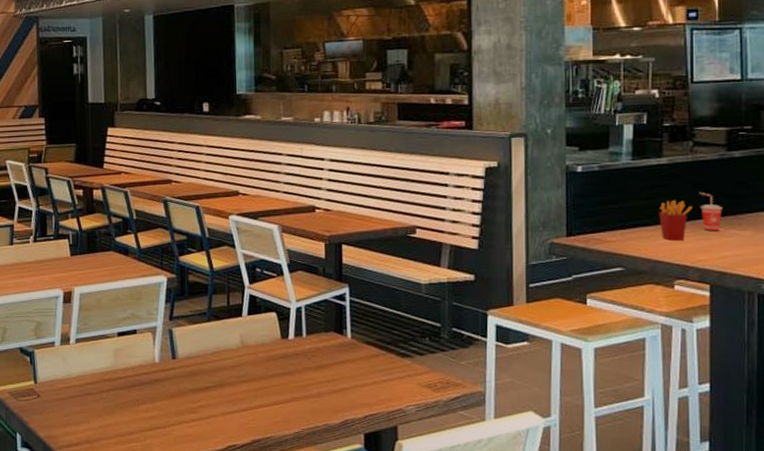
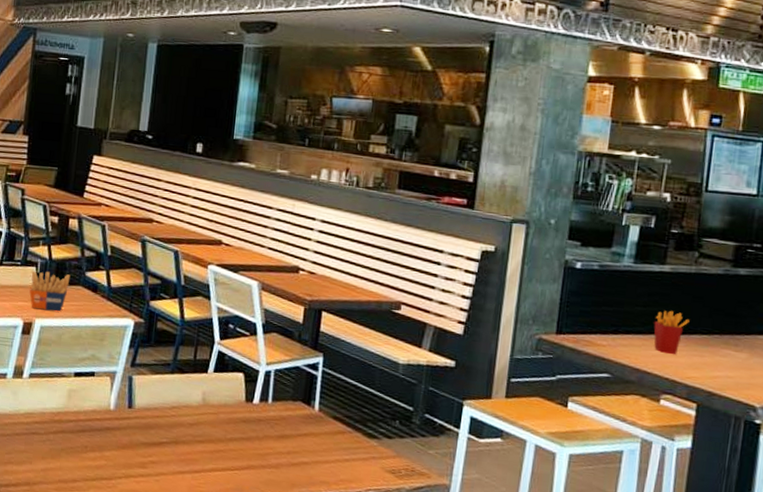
french fries: none [64,241,102,278] -> present [29,270,71,311]
beverage cup: present [699,193,722,232] -> none [698,307,720,350]

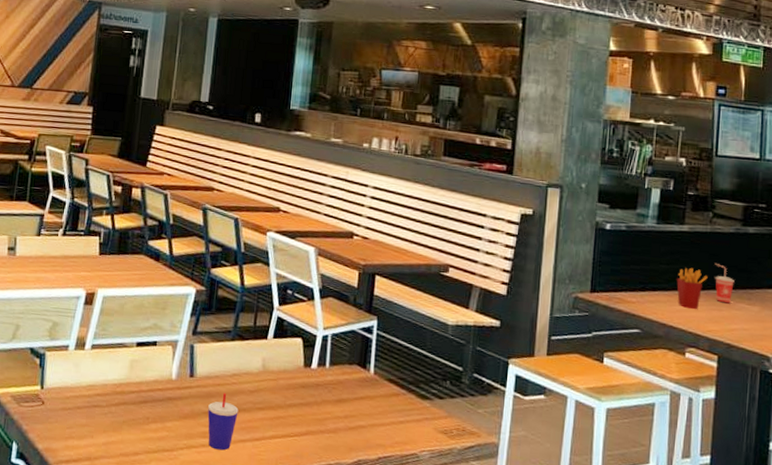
french fries: present [29,270,71,311] -> none [92,240,133,281]
beverage cup: none [146,425,178,481] -> present [207,393,239,450]
beverage cup: none [698,307,720,350] -> present [715,264,734,304]

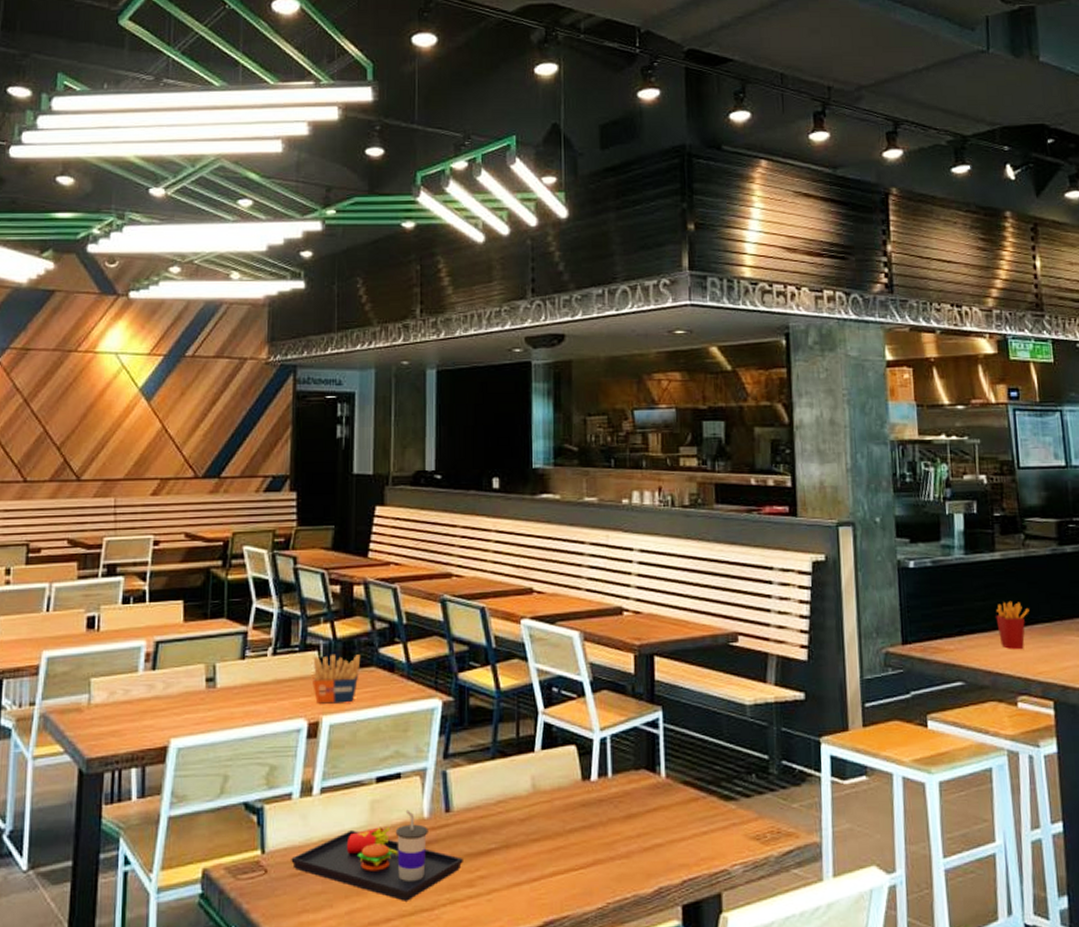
food tray: none [63,370,201,441] -> present [291,809,463,901]
french fries: none [92,240,133,281] -> present [313,653,361,704]
beverage cup: present [207,393,239,450] -> none [472,827,509,900]
beverage cup: present [715,264,734,304] -> none [1035,593,1059,638]

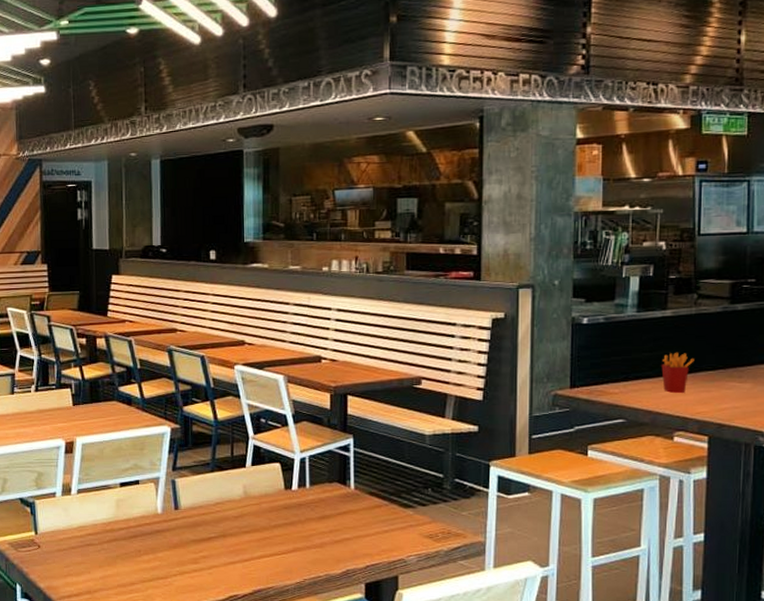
food tray: present [291,809,463,901] -> none [57,507,189,571]
french fries: present [313,653,361,704] -> none [67,391,105,428]

